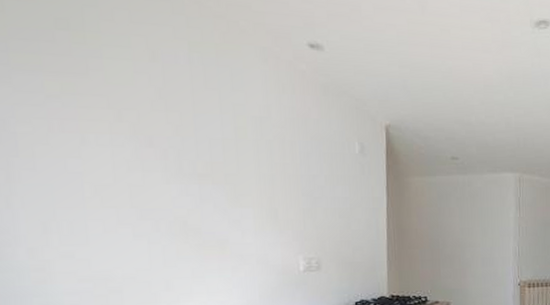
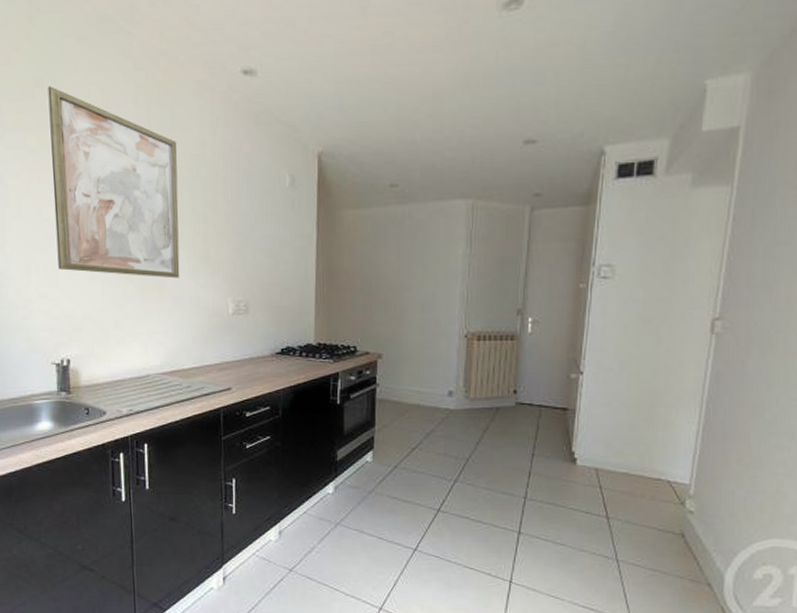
wall art: none [74,30,245,237] -> present [48,86,180,279]

